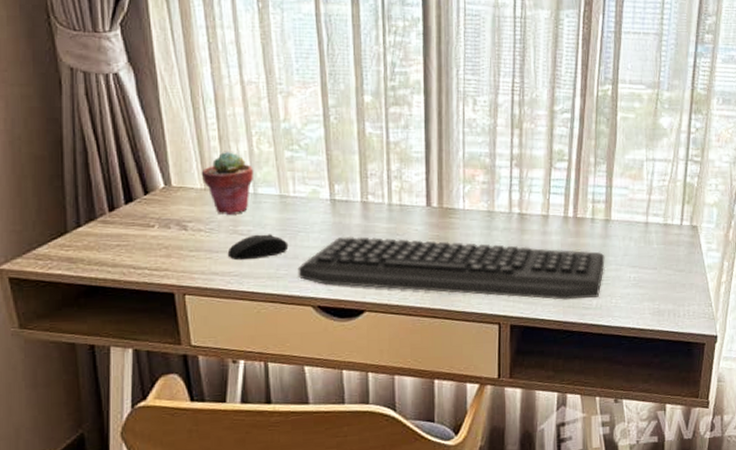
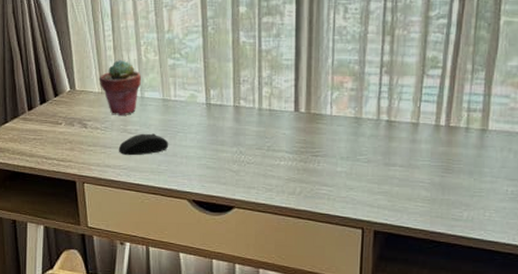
keyboard: present [298,236,605,300] -> none [176,137,479,210]

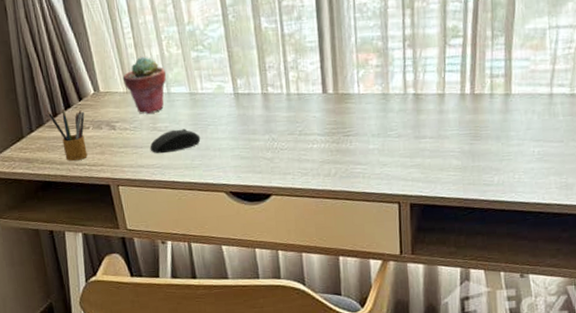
pencil box: none [23,102,58,155] -> present [47,108,88,162]

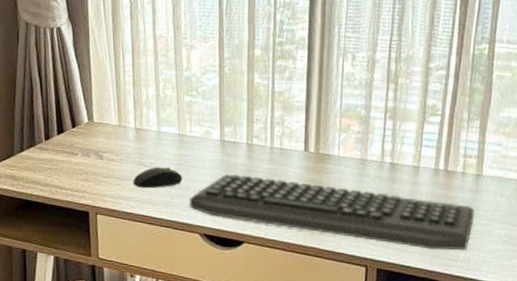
pencil box: present [47,108,88,162] -> none [40,132,75,185]
potted succulent: present [122,56,166,115] -> none [117,94,158,149]
keyboard: none [210,125,506,178] -> present [189,173,475,251]

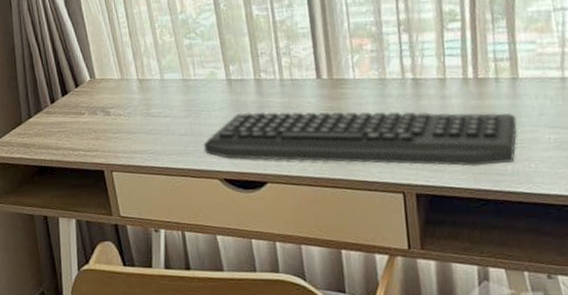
mouse: present [133,167,183,189] -> none [143,114,194,140]

